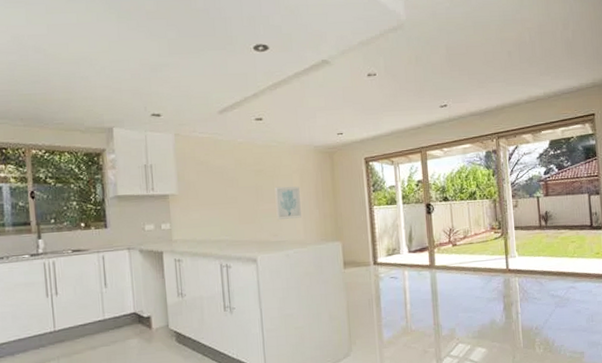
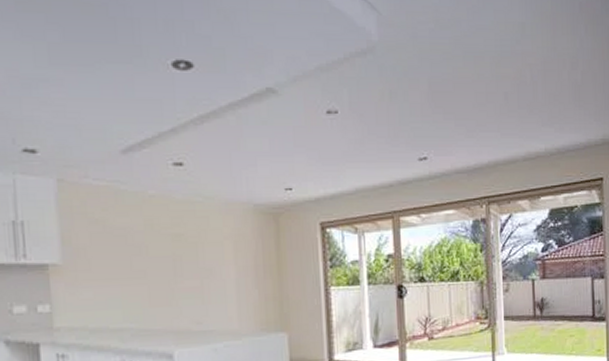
wall art: present [274,186,301,220] -> none [199,257,235,302]

